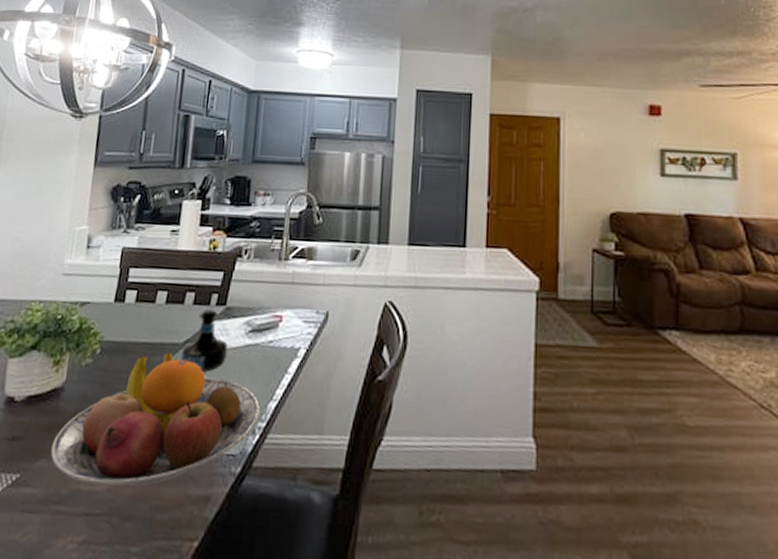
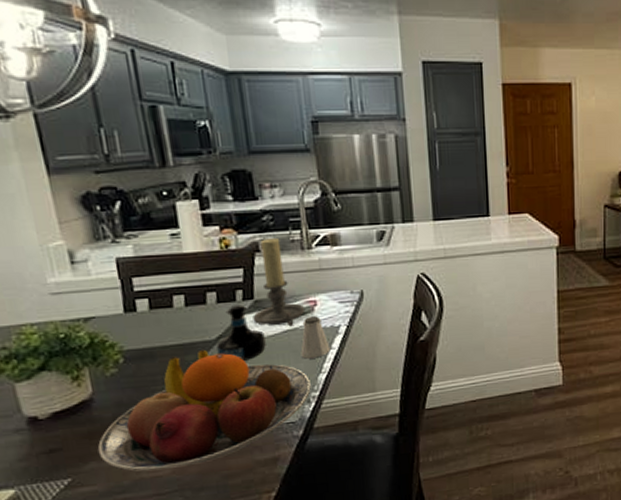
candle holder: none [220,244,271,341] -> present [253,237,306,327]
saltshaker: none [256,333,286,382] -> present [300,316,331,359]

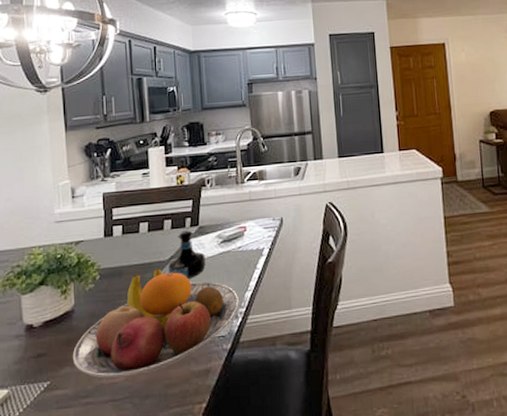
candle holder: present [253,237,306,327] -> none [197,174,238,249]
saltshaker: present [300,316,331,359] -> none [232,240,256,278]

